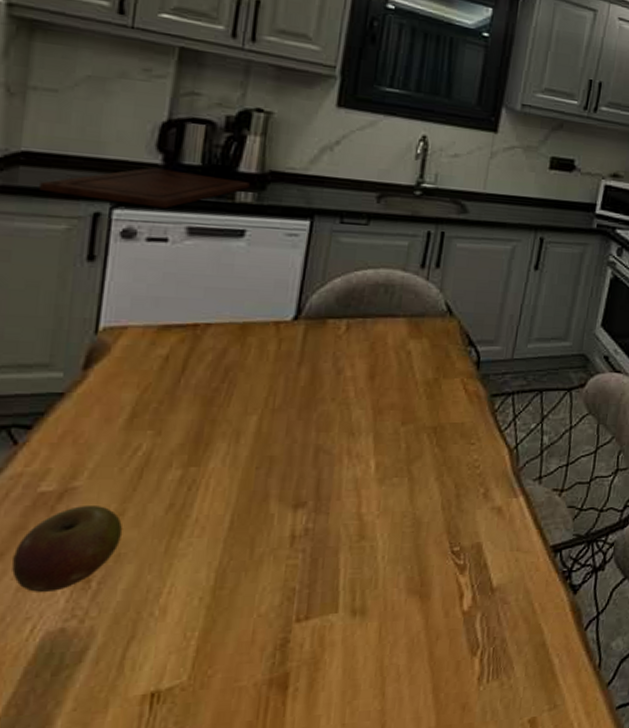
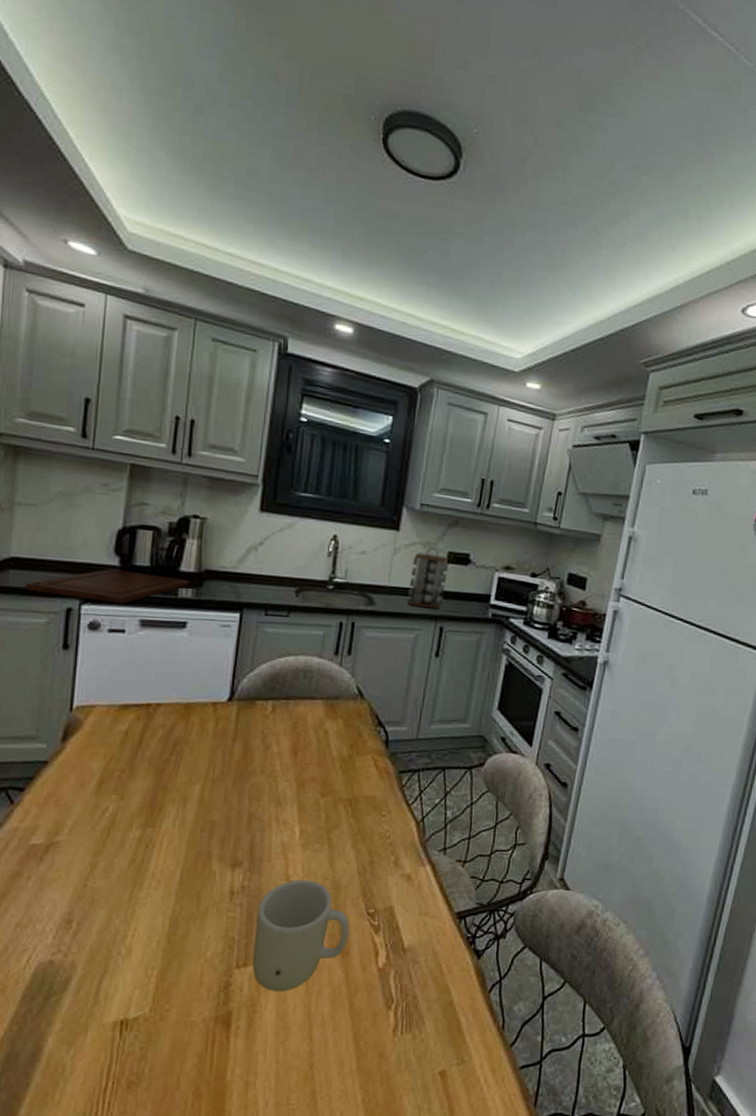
fruit: present [12,506,122,592] -> none [12,858,95,929]
mug: none [315,518,431,645] -> present [252,880,350,991]
spice rack: none [505,151,551,219] -> present [408,547,449,609]

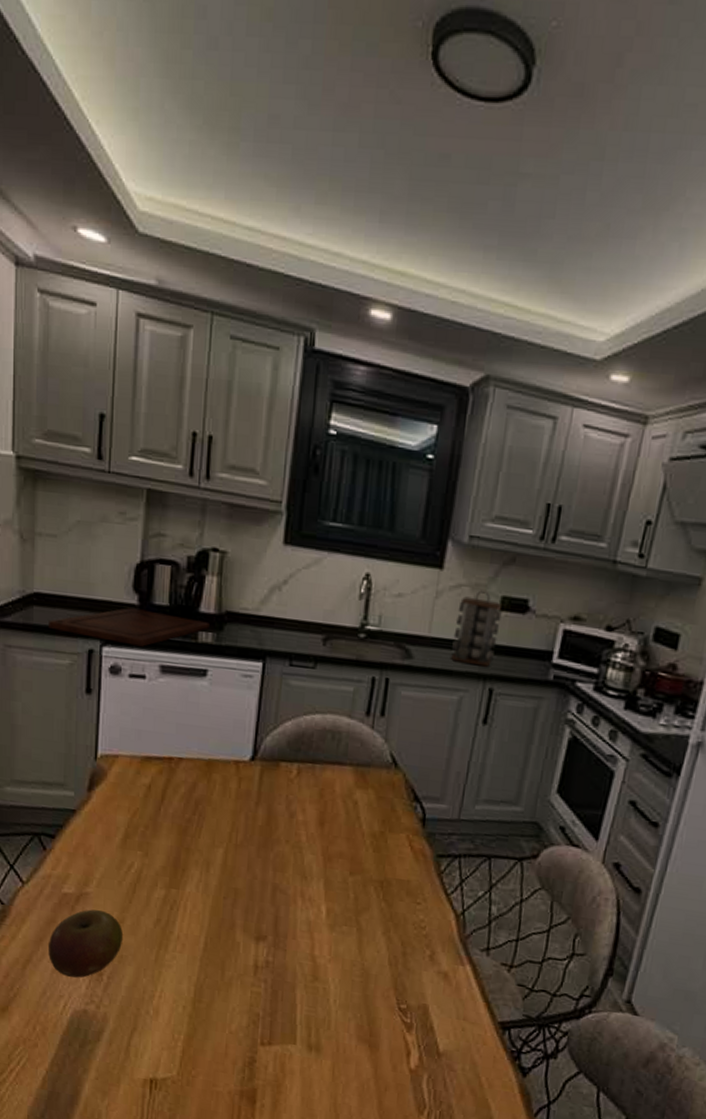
fruit: none [12,858,95,929] -> present [48,909,123,978]
mug: present [252,880,350,991] -> none [277,961,380,1078]

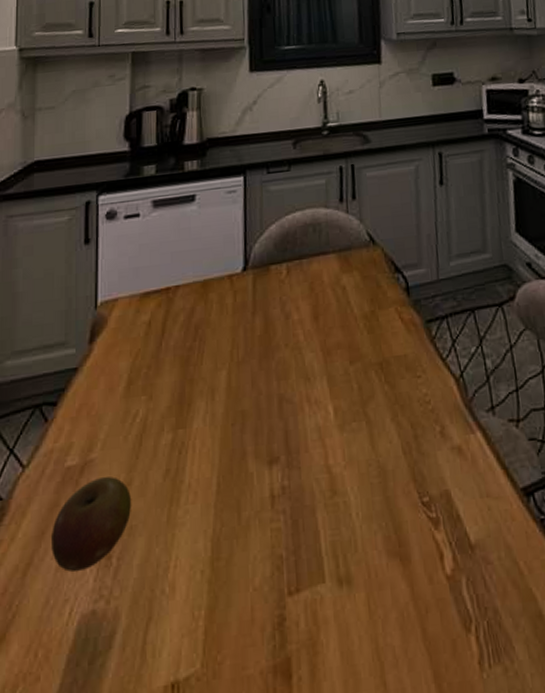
cutting board: present [48,608,209,647] -> none [48,151,194,192]
spice rack: present [451,590,502,667] -> none [399,73,437,137]

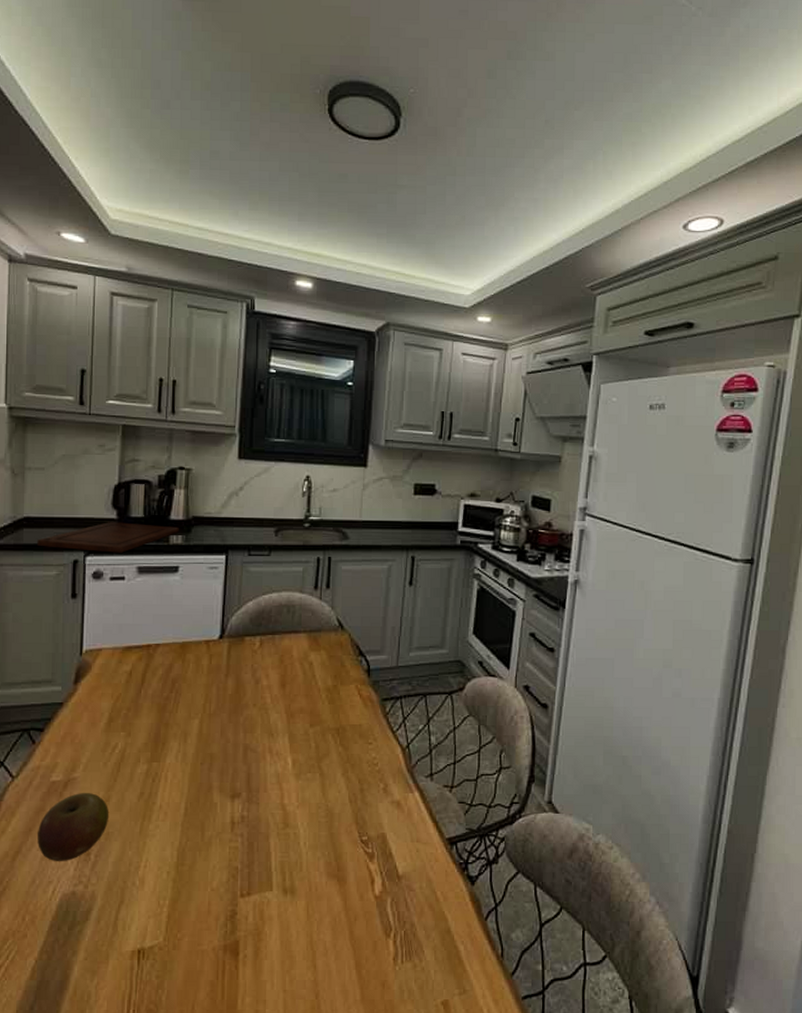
cutting board: none [48,151,194,192] -> present [37,522,179,553]

